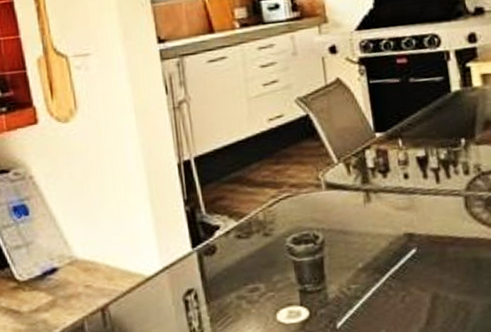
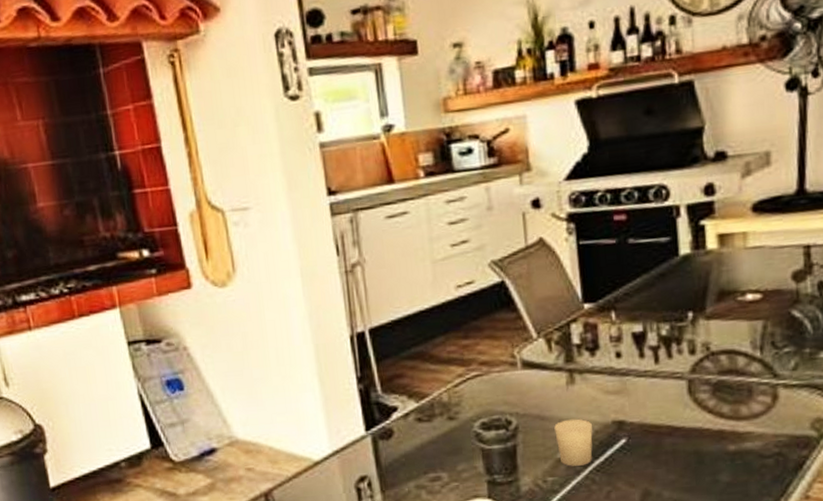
candle: none [355,232,388,275] -> present [554,419,593,466]

